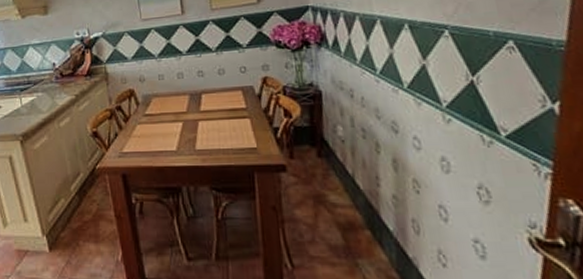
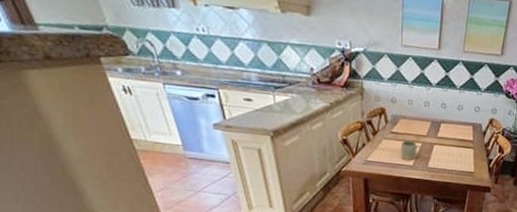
mug: none [159,121,185,146] -> present [400,140,422,161]

